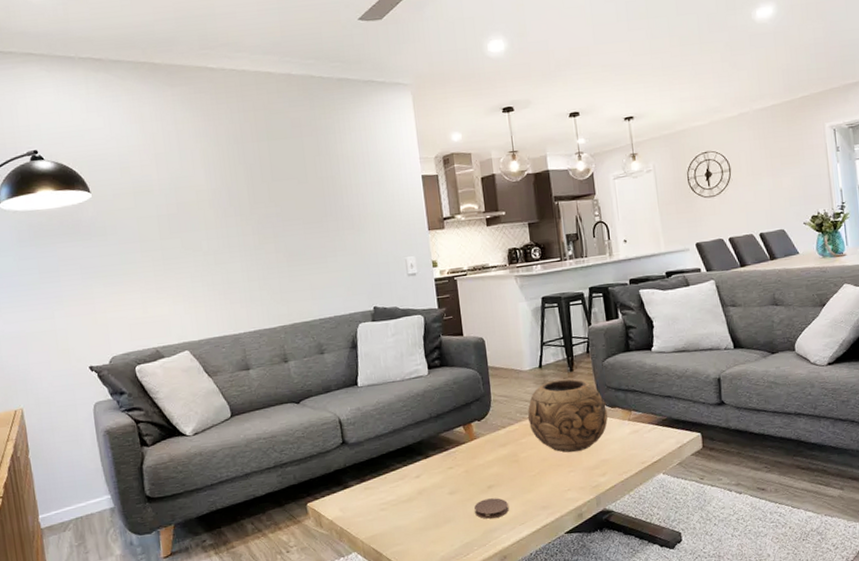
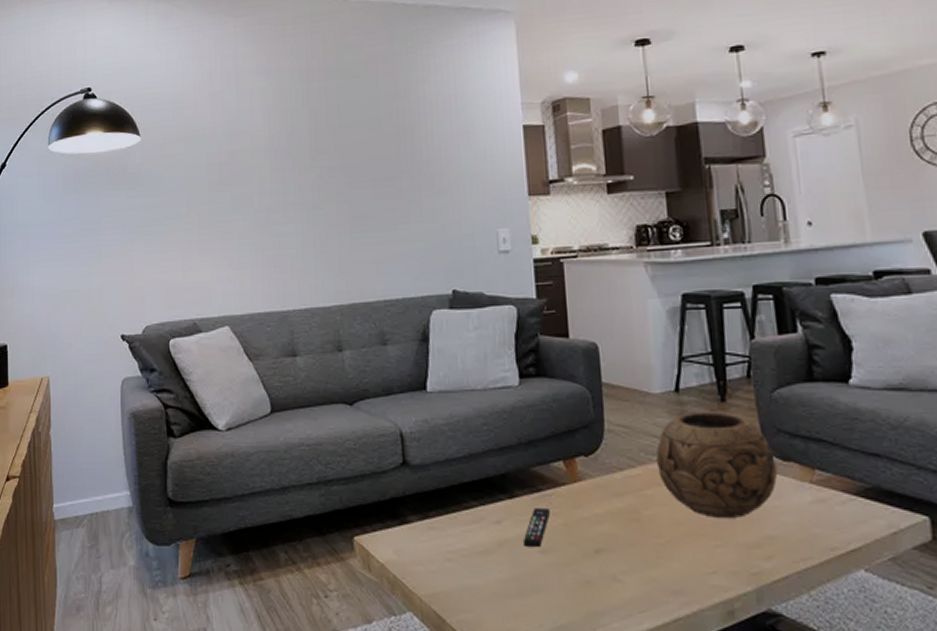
remote control: none [437,462,455,491] -> present [524,508,550,548]
coaster: present [474,498,509,519] -> none [574,567,624,597]

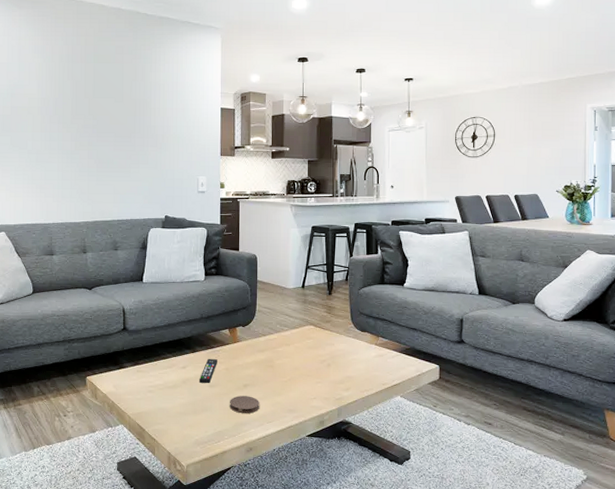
coaster: none [574,567,624,597] -> present [230,396,259,413]
decorative bowl: present [655,411,778,518] -> none [286,300,358,366]

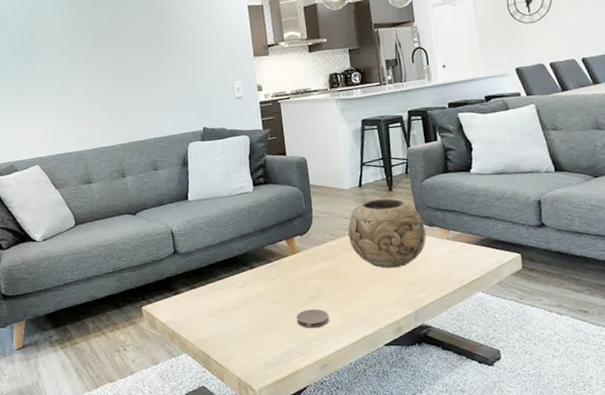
remote control: present [200,359,217,384] -> none [261,273,278,301]
decorative bowl: none [286,300,358,366] -> present [347,198,427,268]

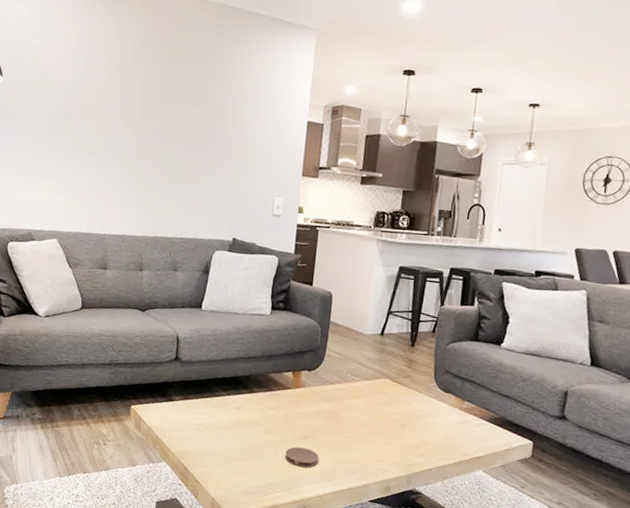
decorative bowl: present [347,198,427,268] -> none [357,351,440,427]

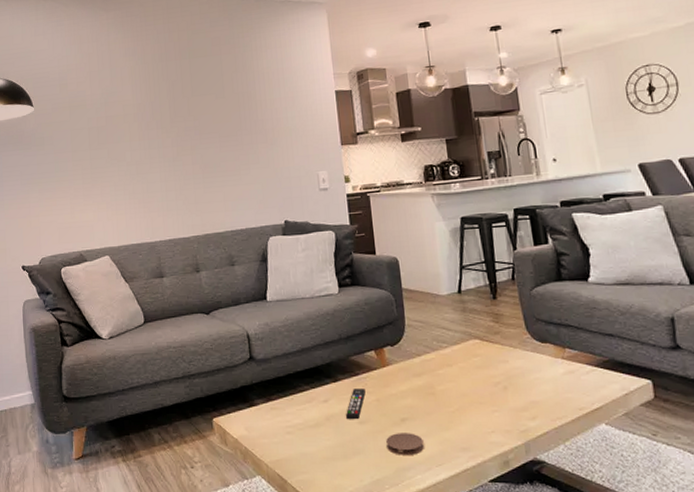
remote control: none [254,402,276,430] -> present [346,388,366,420]

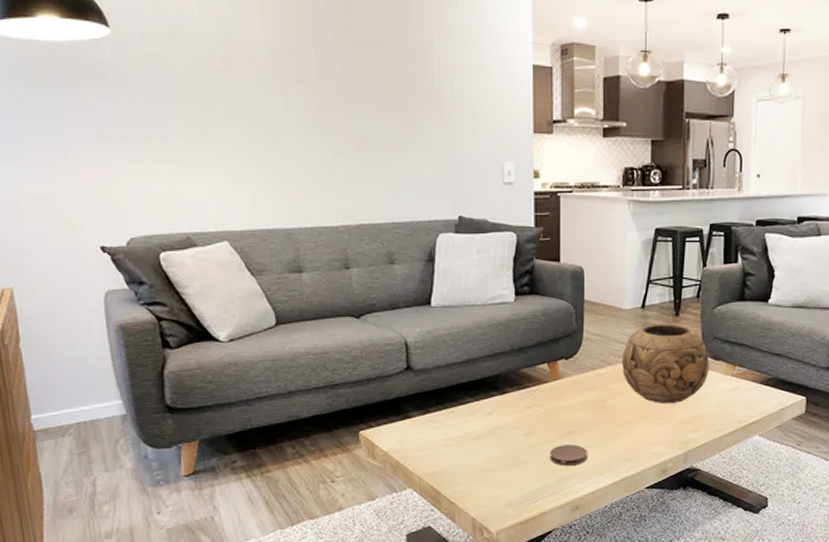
remote control: present [346,388,366,420] -> none [511,401,533,432]
decorative bowl: none [445,307,538,389] -> present [621,323,710,403]

